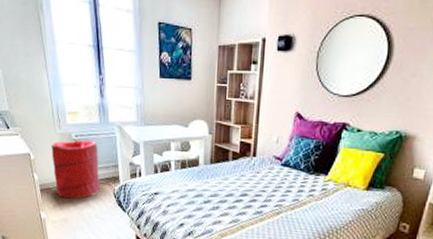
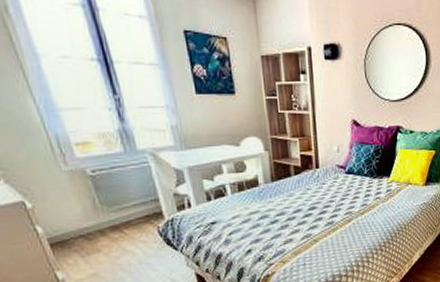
laundry hamper: present [51,140,100,199] -> none [57,173,138,250]

